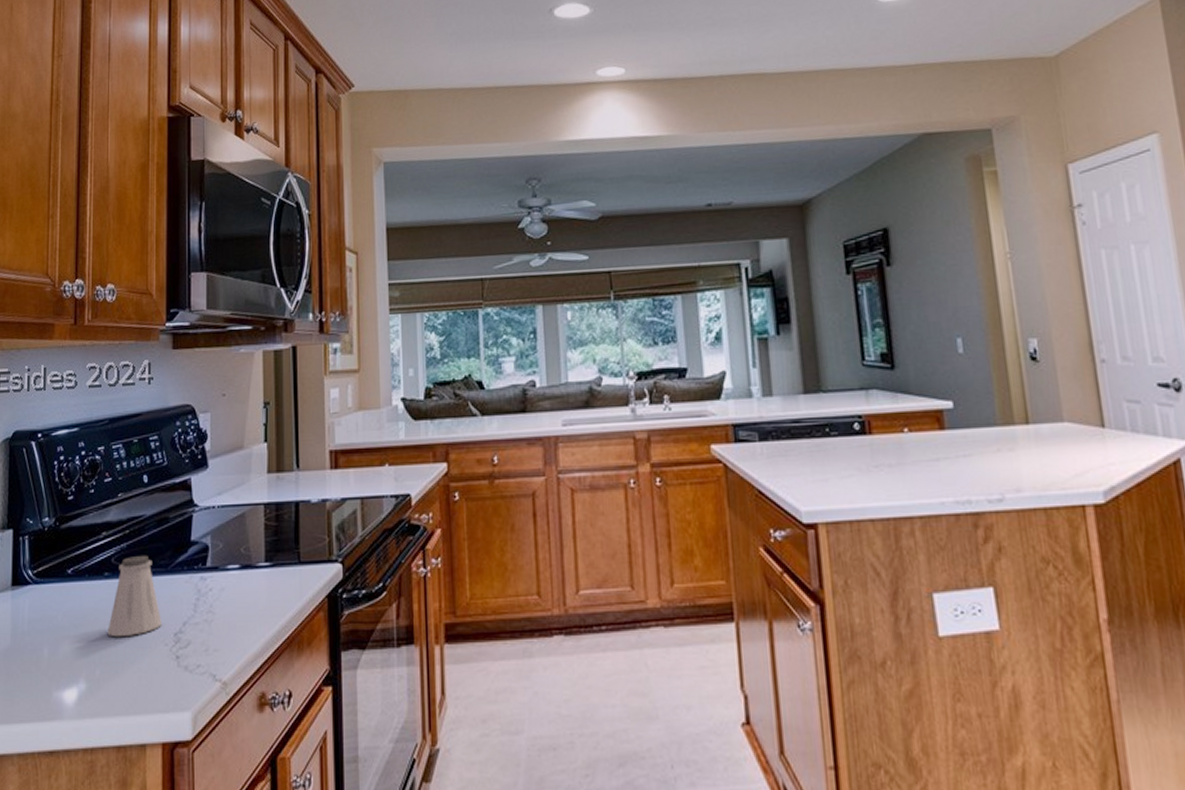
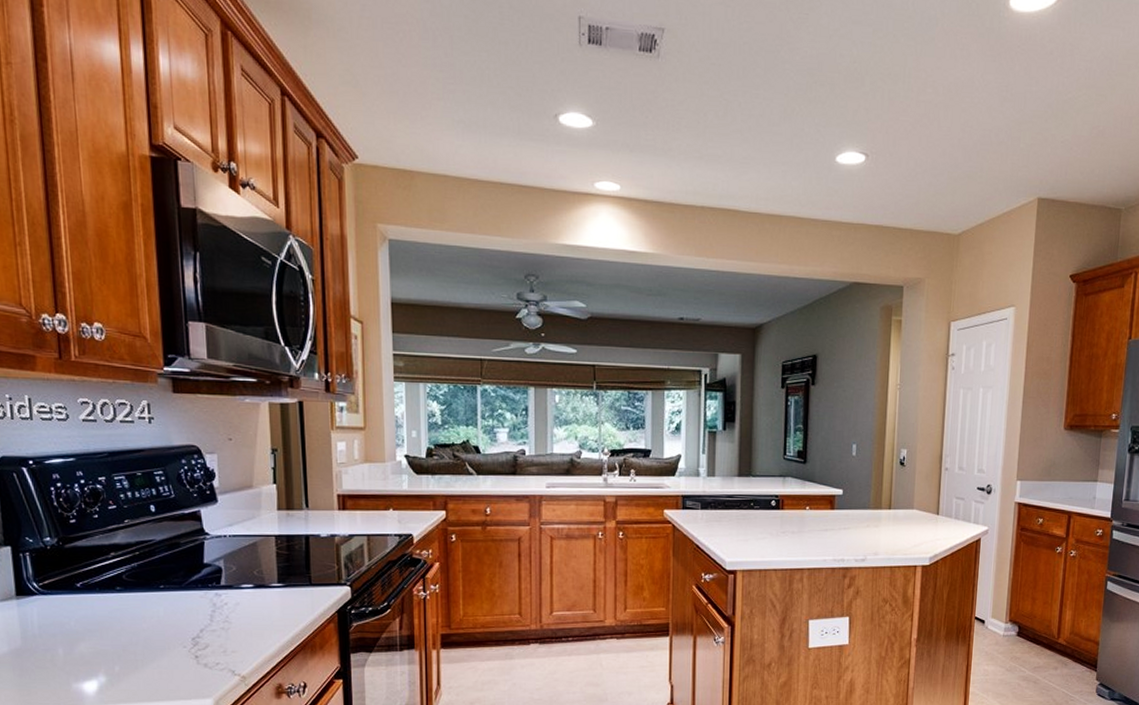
saltshaker: present [107,555,163,637] -> none [124,573,180,641]

